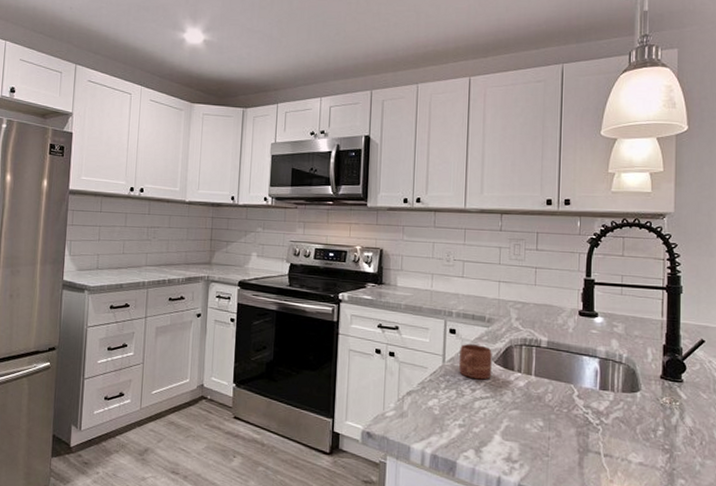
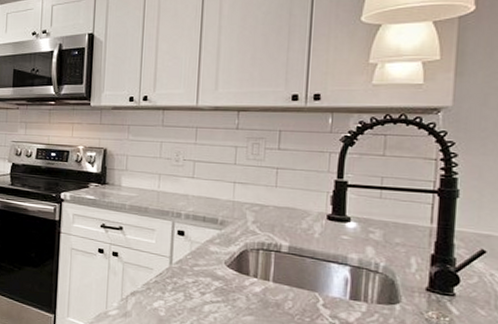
mug: present [459,344,492,380] -> none [187,246,225,284]

